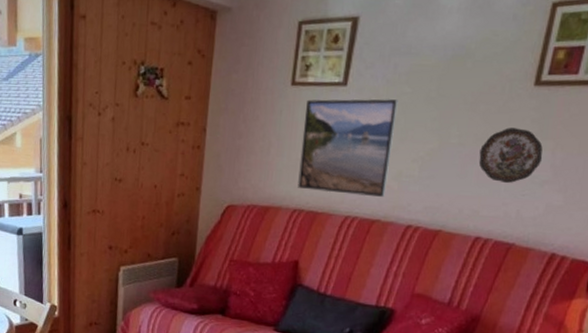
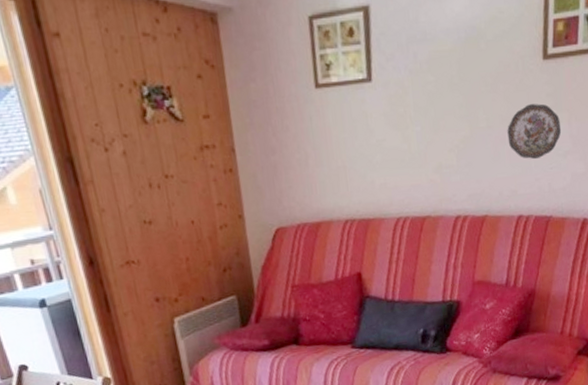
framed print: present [298,99,399,197] -> none [335,90,430,198]

